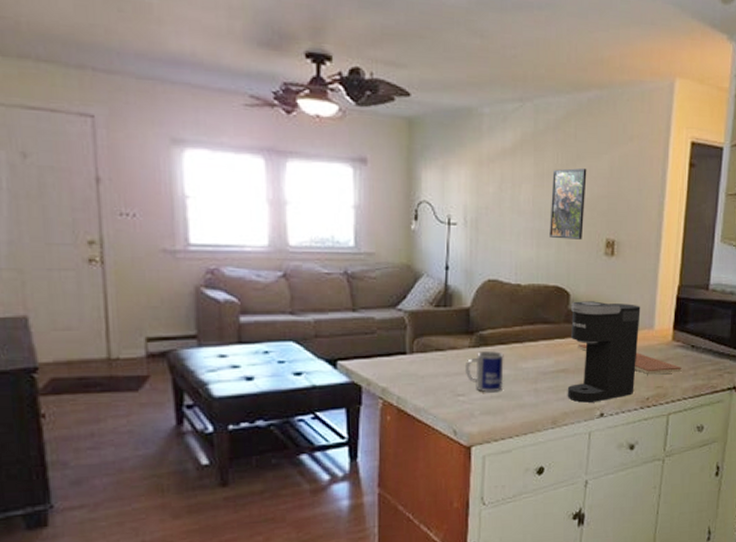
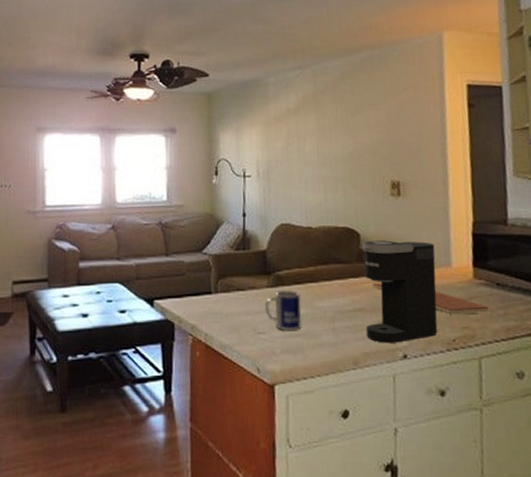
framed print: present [550,168,587,240] -> none [333,119,368,184]

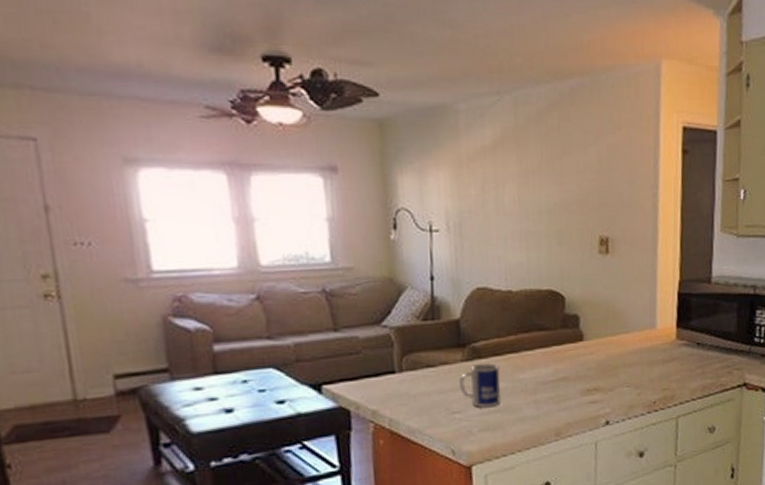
coffee maker: present [362,240,438,343] -> none [567,303,641,412]
chopping board: present [372,283,489,315] -> none [577,349,688,378]

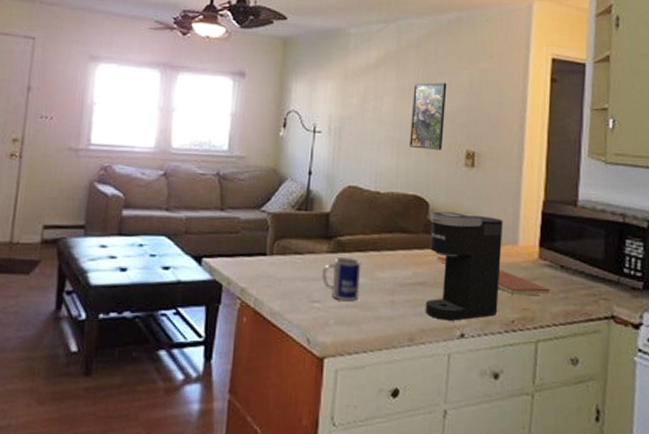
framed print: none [537,163,575,240] -> present [409,82,447,150]
coffee maker: none [567,303,641,412] -> present [425,211,503,321]
chopping board: none [577,349,688,378] -> present [436,257,550,296]

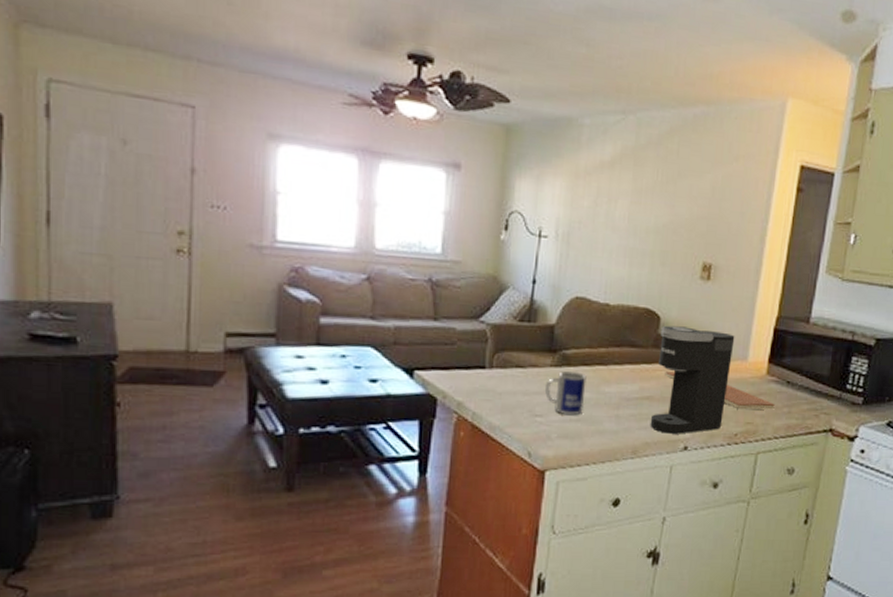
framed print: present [409,82,447,150] -> none [643,186,688,261]

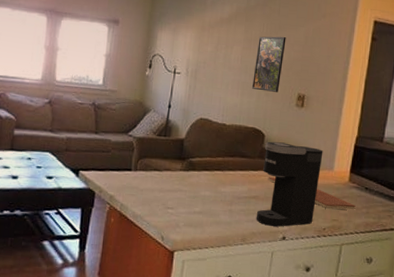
mug: present [544,371,587,416] -> none [175,174,207,209]
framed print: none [643,186,688,261] -> present [252,36,286,92]

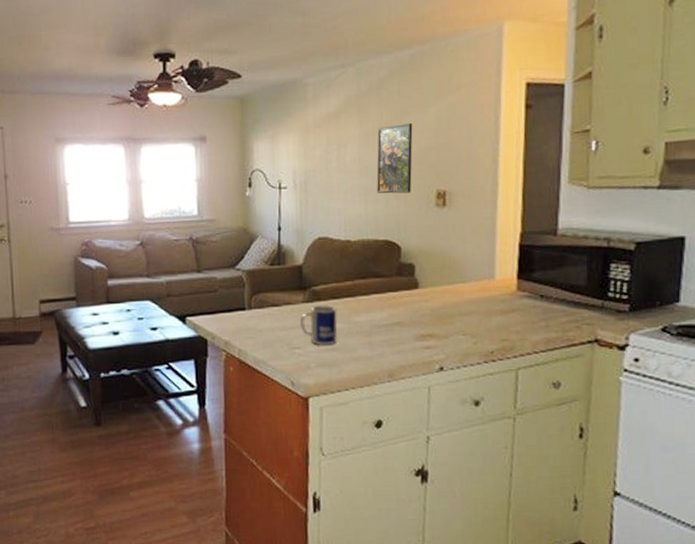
mug: none [175,174,207,209] -> present [299,304,337,346]
coffee maker: present [256,141,323,227] -> none [402,253,479,356]
chopping board: present [268,177,356,210] -> none [411,297,530,327]

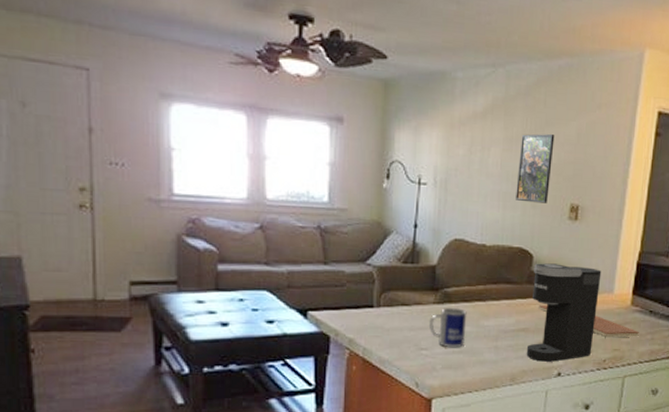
coffee maker: none [402,253,479,356] -> present [526,263,602,362]
chopping board: none [411,297,530,327] -> present [538,305,639,338]

